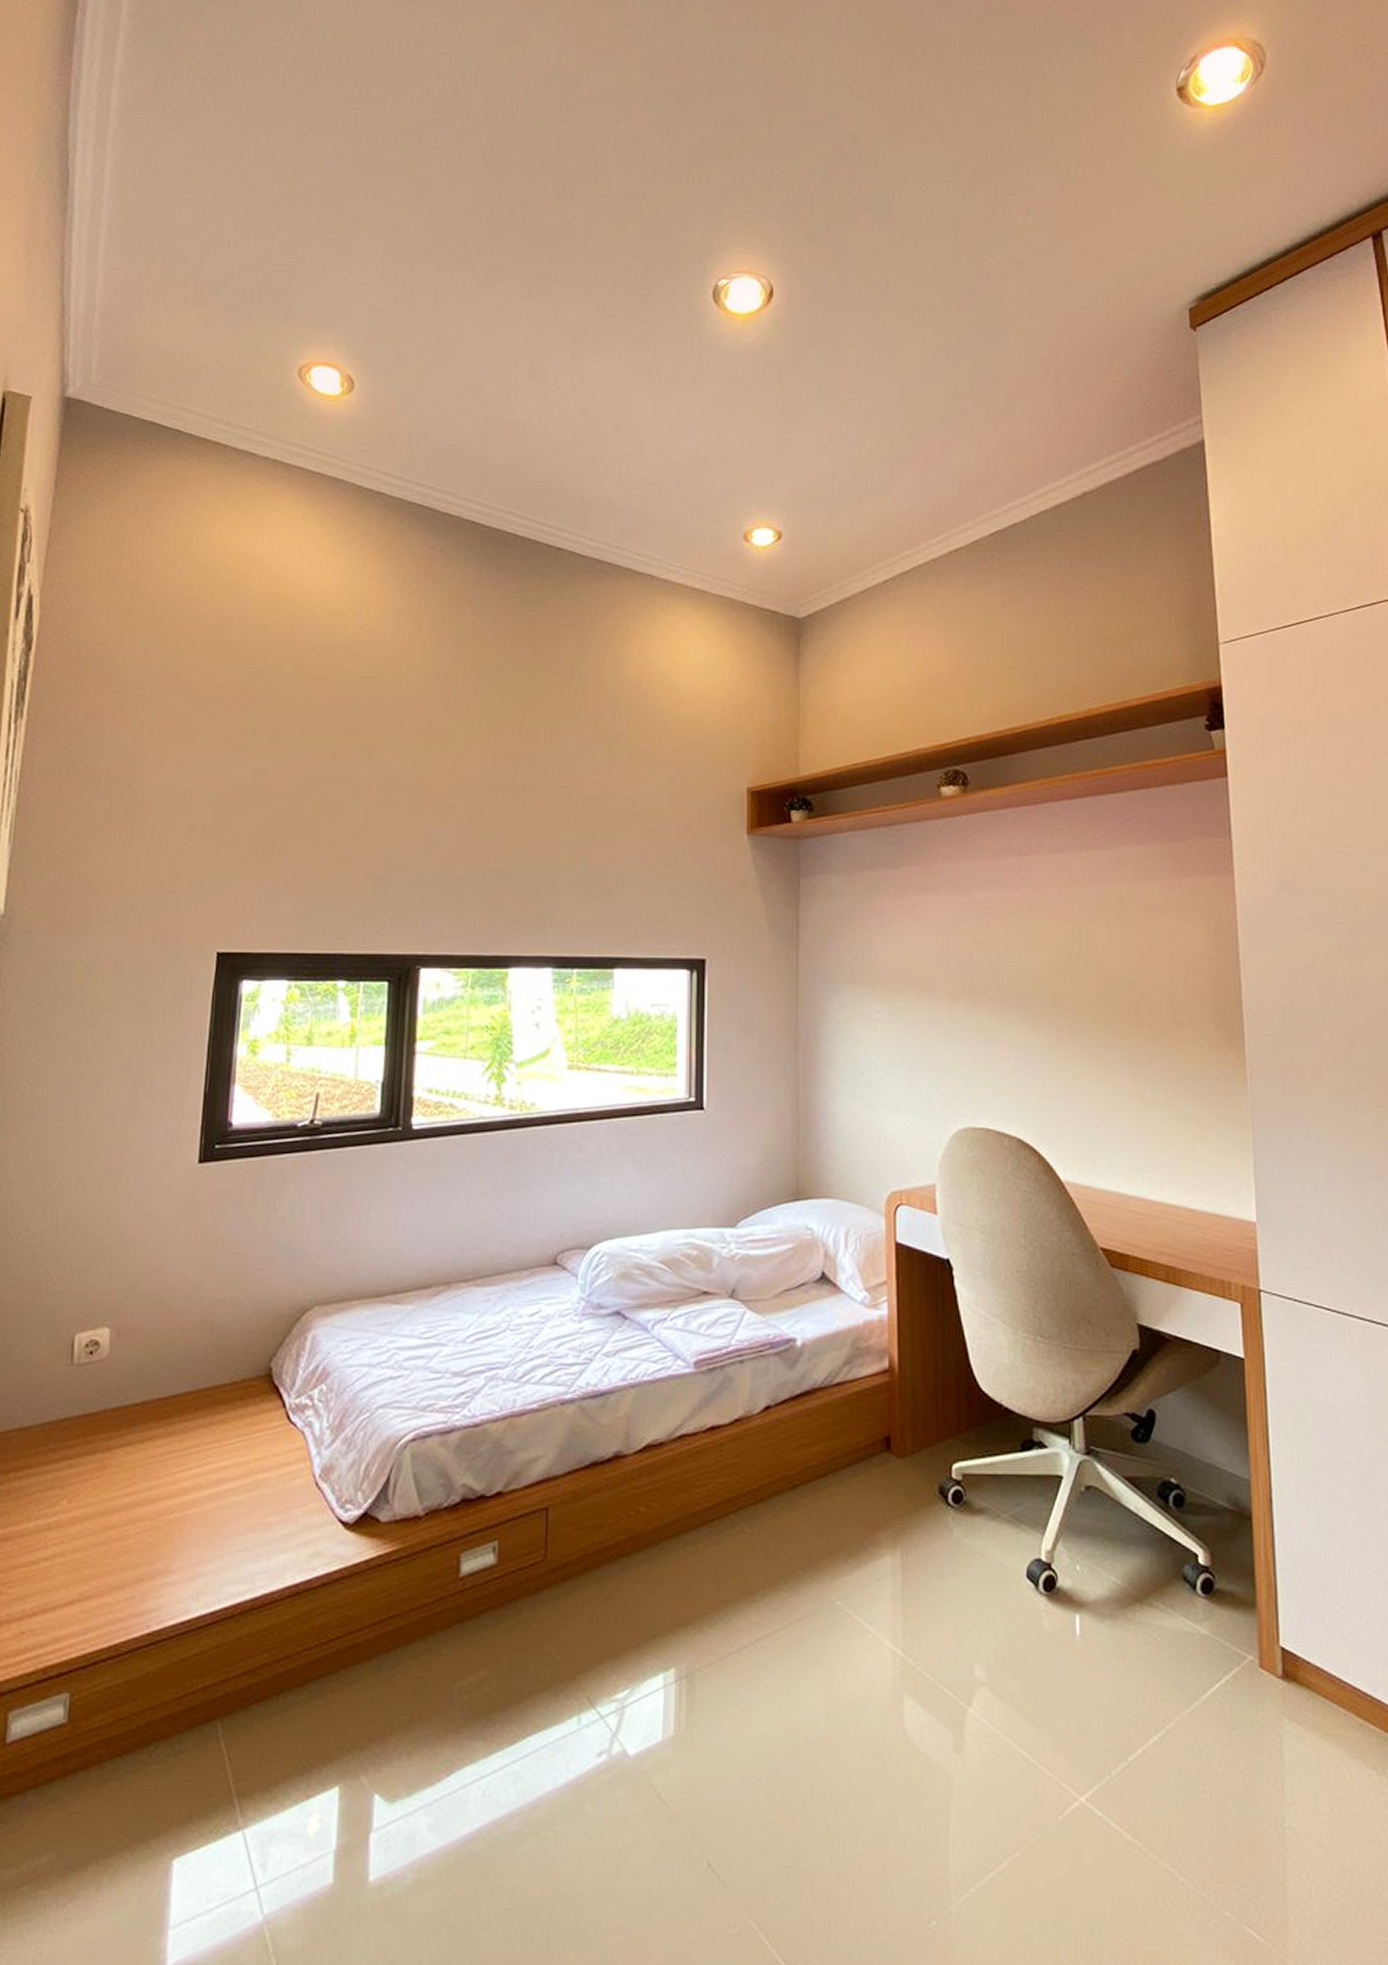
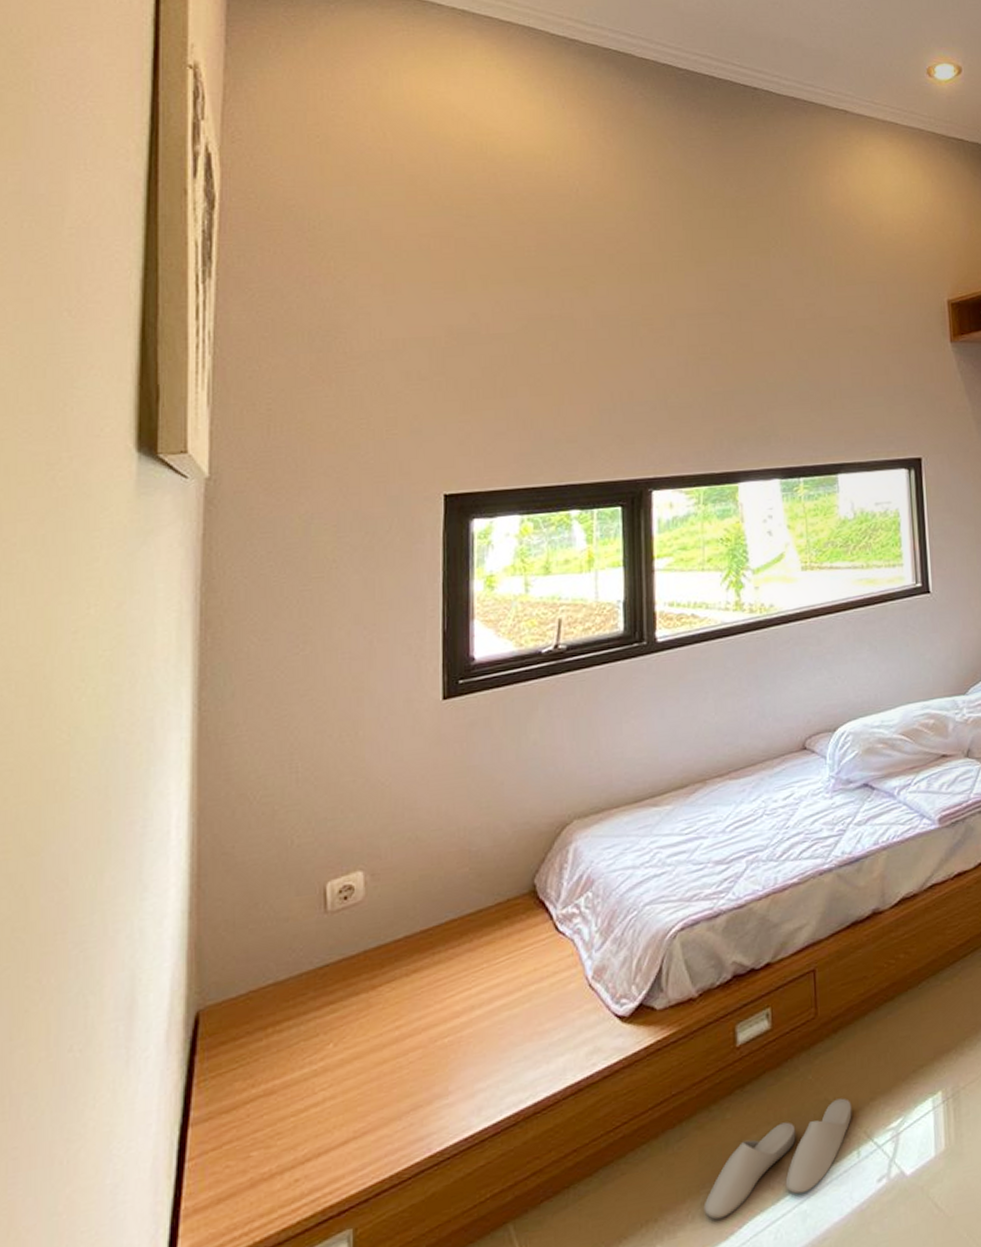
slippers: none [412,1655,576,1761] -> present [703,1098,852,1220]

